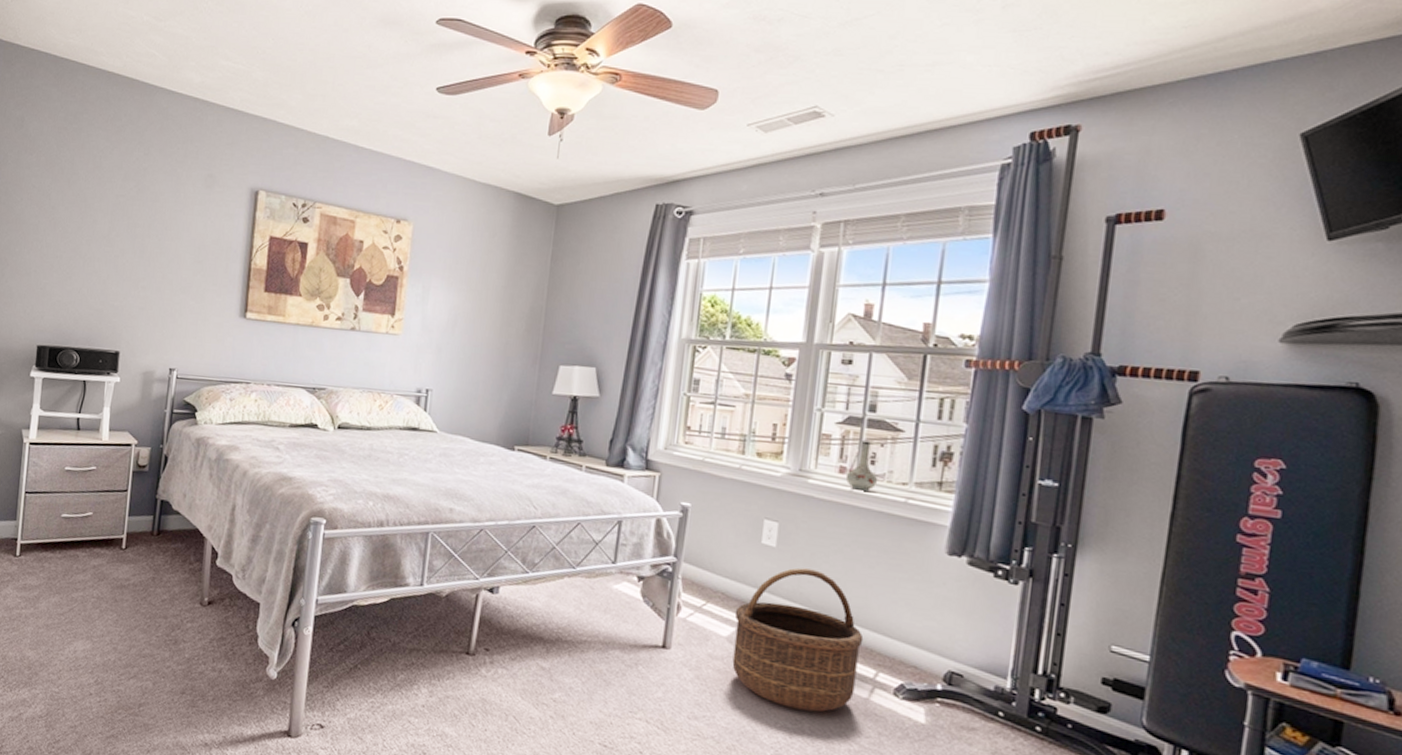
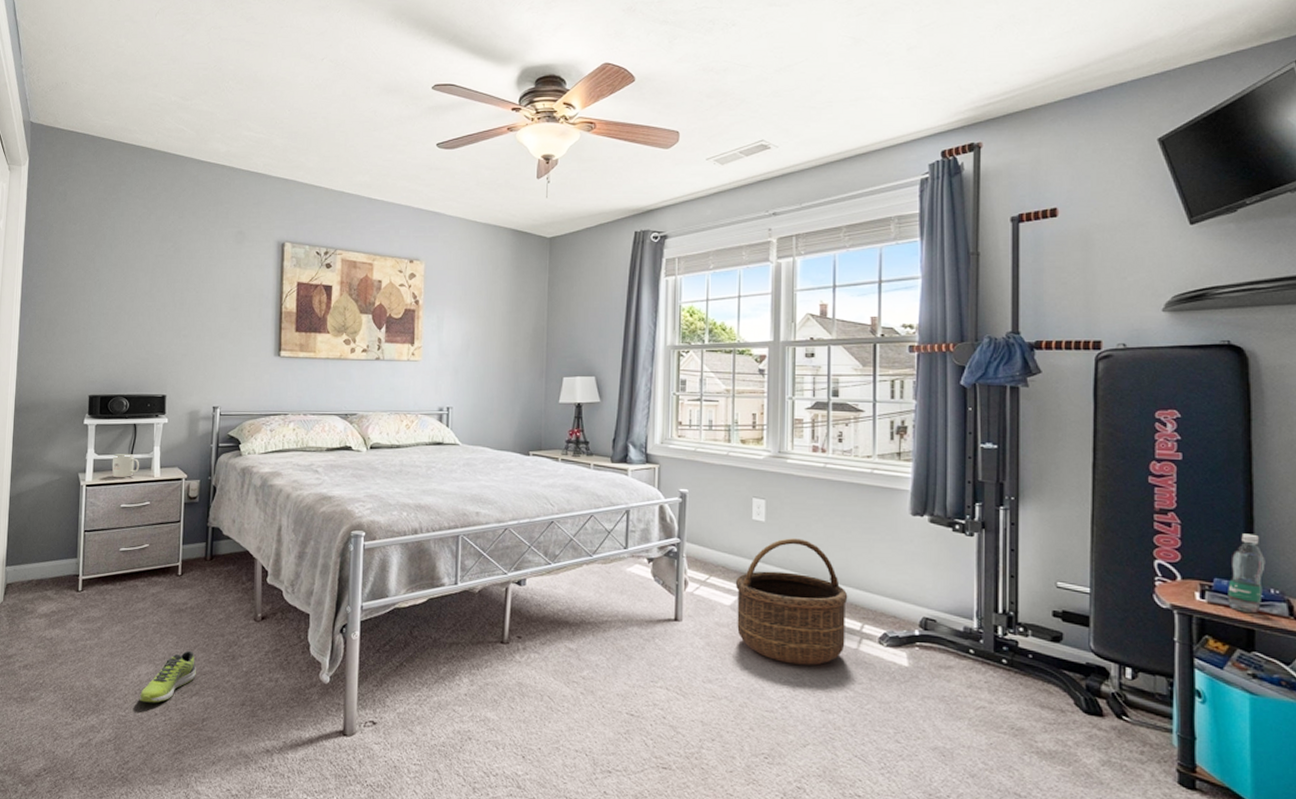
mug: none [57,411,88,439] -> present [111,453,140,478]
athletic shoe: none [73,630,136,683] -> present [139,650,196,703]
vase: present [845,441,878,493] -> none [818,422,846,467]
bottle: none [1315,610,1368,704] -> present [1228,534,1265,614]

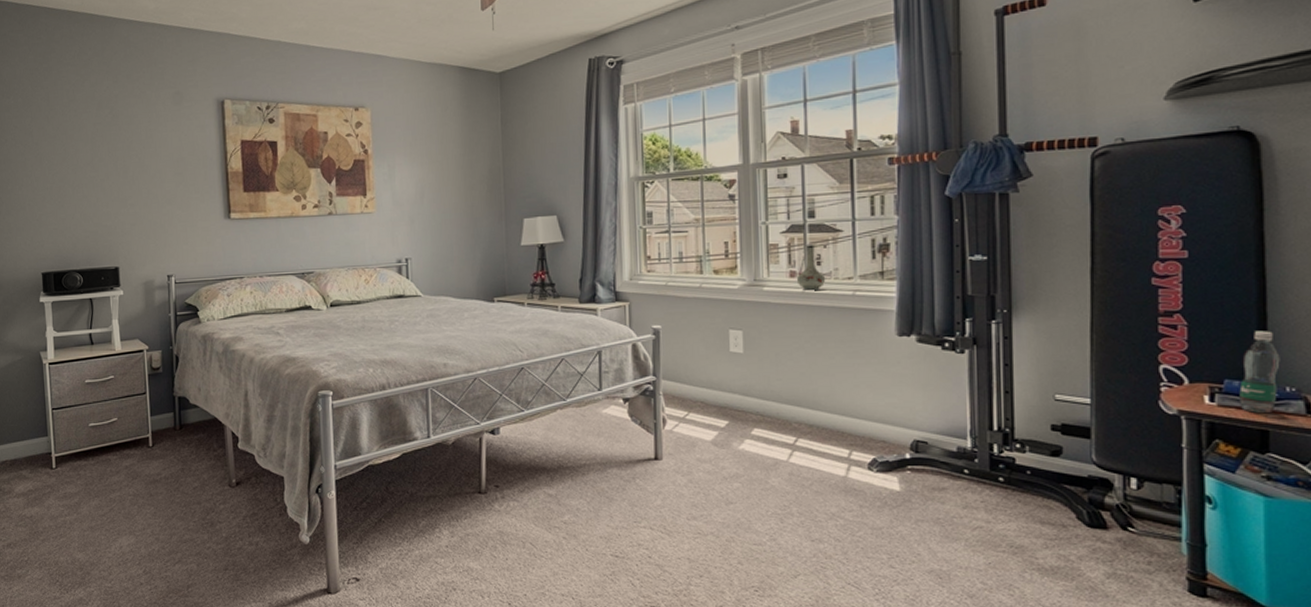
mug: present [111,453,140,478] -> none [72,328,100,354]
athletic shoe: present [139,650,196,703] -> none [123,520,177,573]
basket: present [735,538,848,665] -> none [715,368,834,496]
vase: none [818,422,846,467] -> present [796,245,826,292]

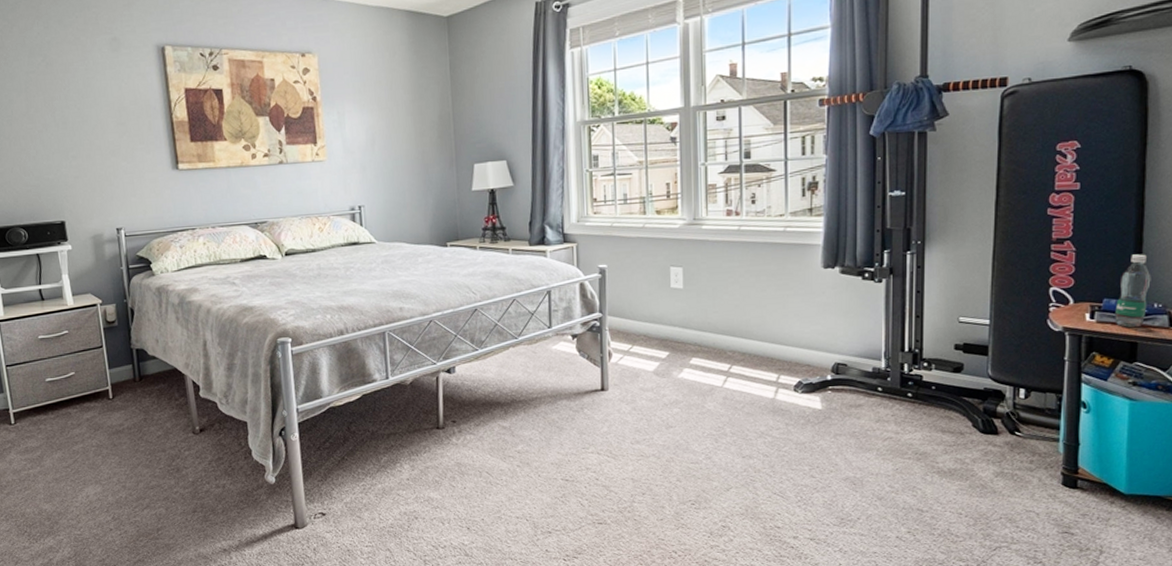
vase: present [796,245,826,292] -> none [732,184,760,229]

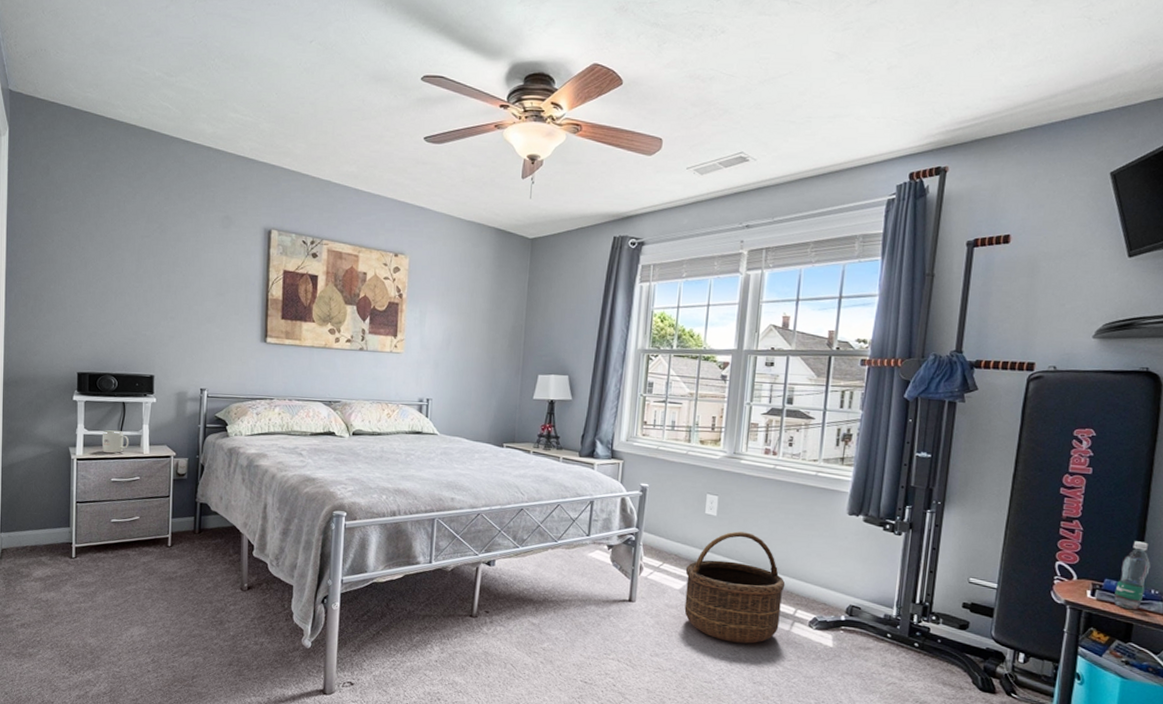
mug: none [20,284,51,311] -> present [101,430,130,454]
basket: none [657,301,765,419] -> present [684,531,786,644]

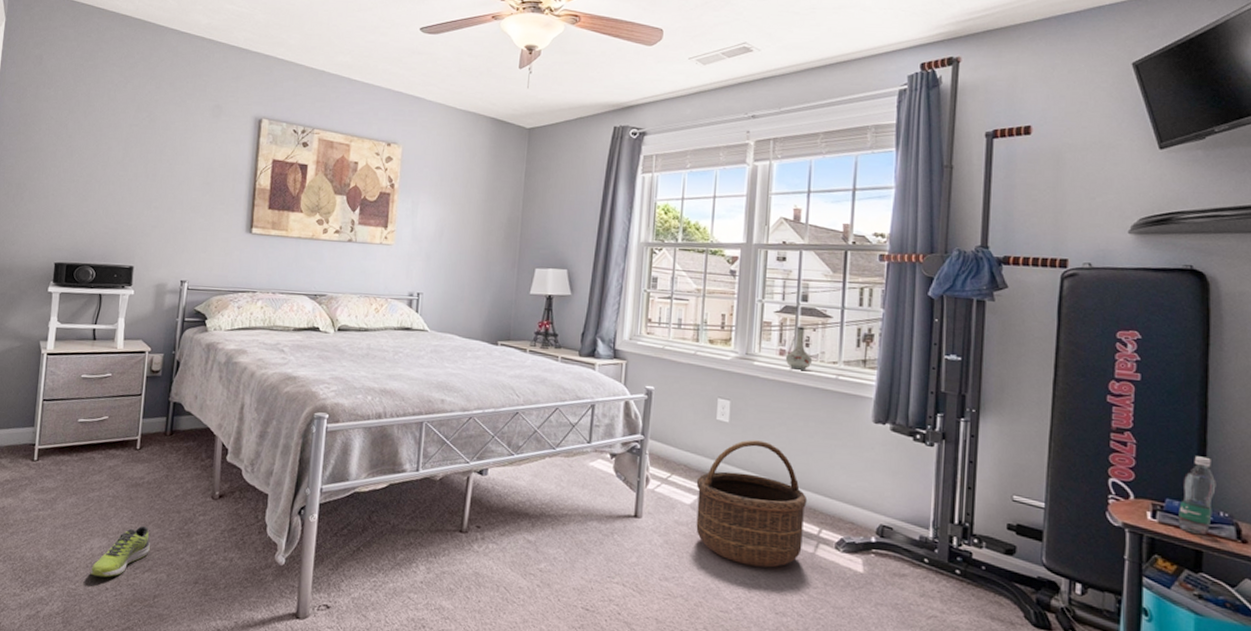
mug: present [101,430,130,454] -> none [74,323,104,348]
athletic shoe: none [132,615,186,661] -> present [90,525,150,578]
vase: none [769,427,795,469] -> present [785,326,813,371]

